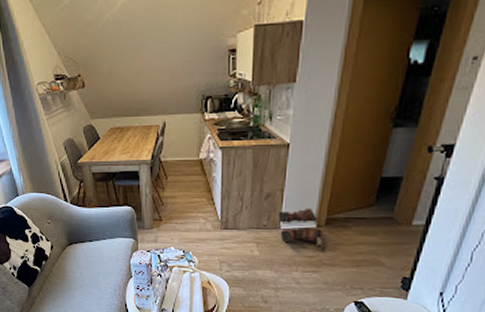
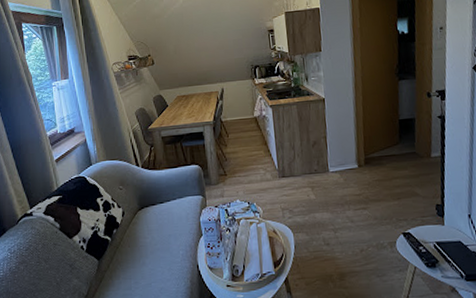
boots: present [278,208,323,251] -> none [325,150,367,189]

